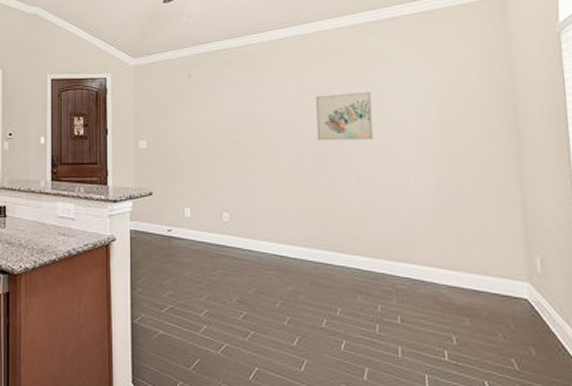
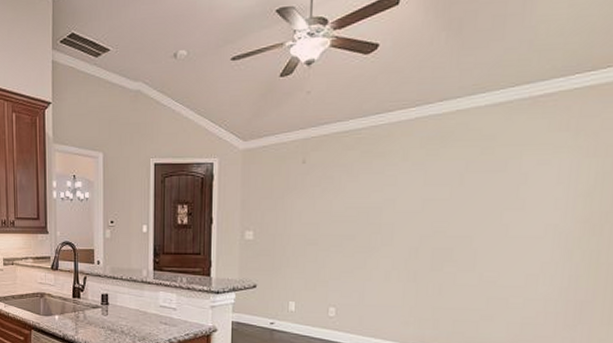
wall art: present [315,92,374,141] -> none [440,182,510,236]

